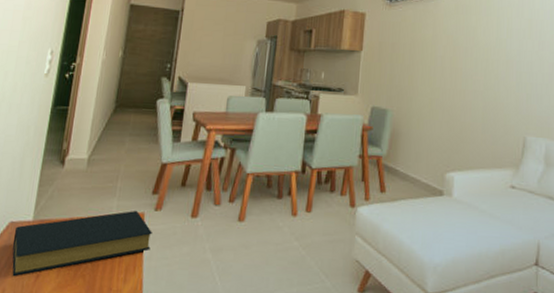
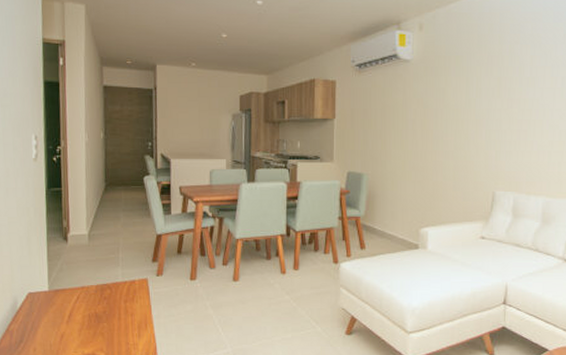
hardback book: present [12,210,152,277] -> none [34,276,158,338]

